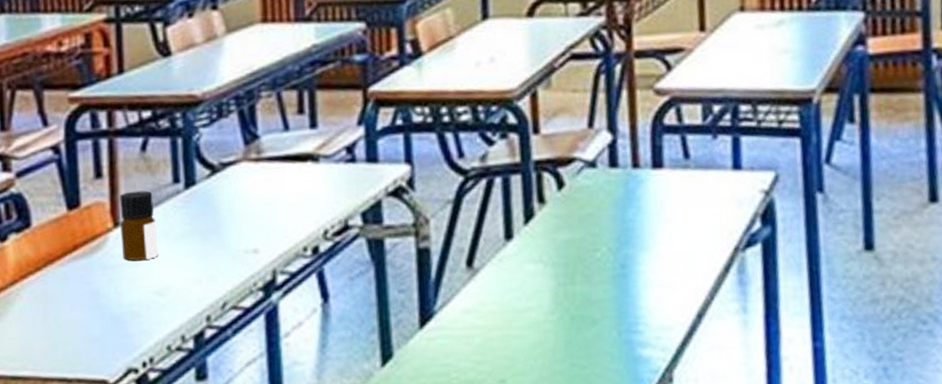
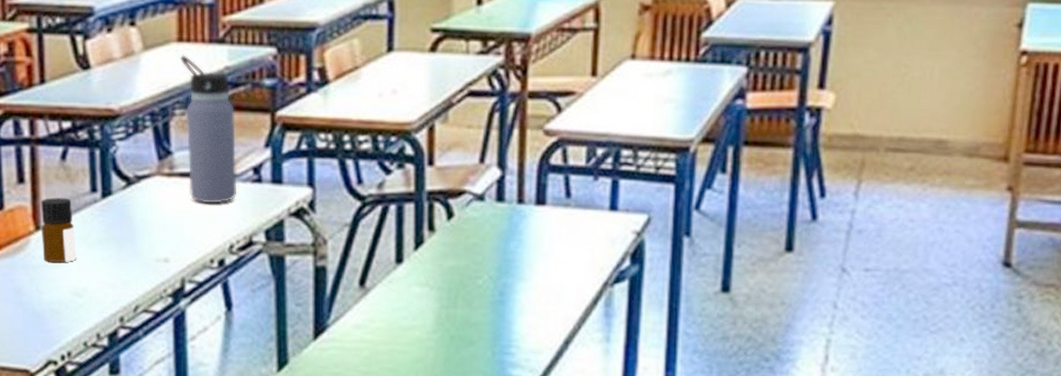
water bottle: none [265,35,330,188] -> present [180,55,237,204]

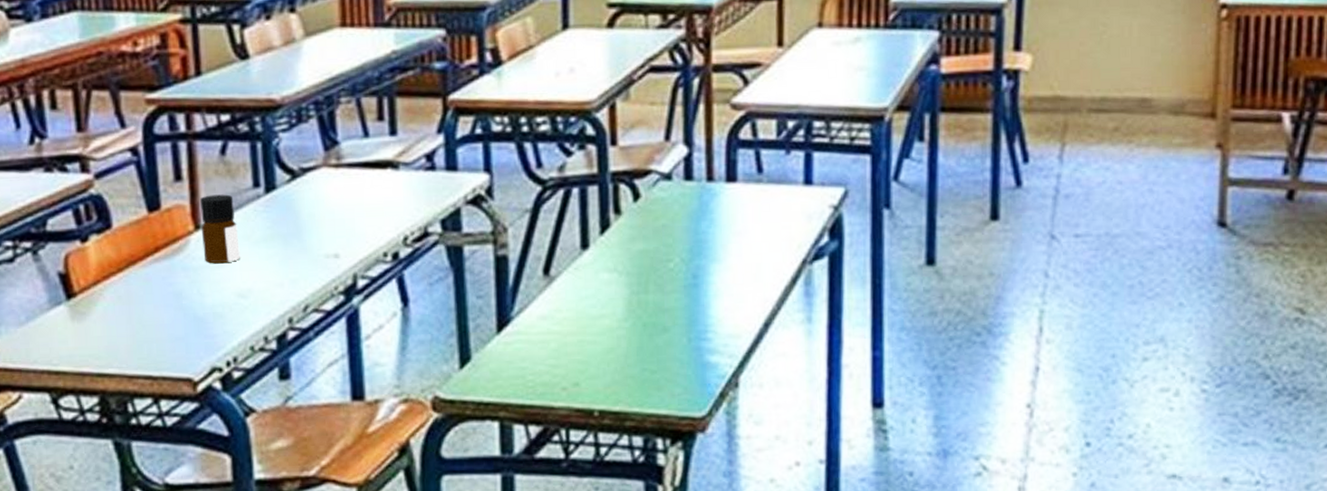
water bottle: present [180,55,237,204] -> none [344,40,410,195]

